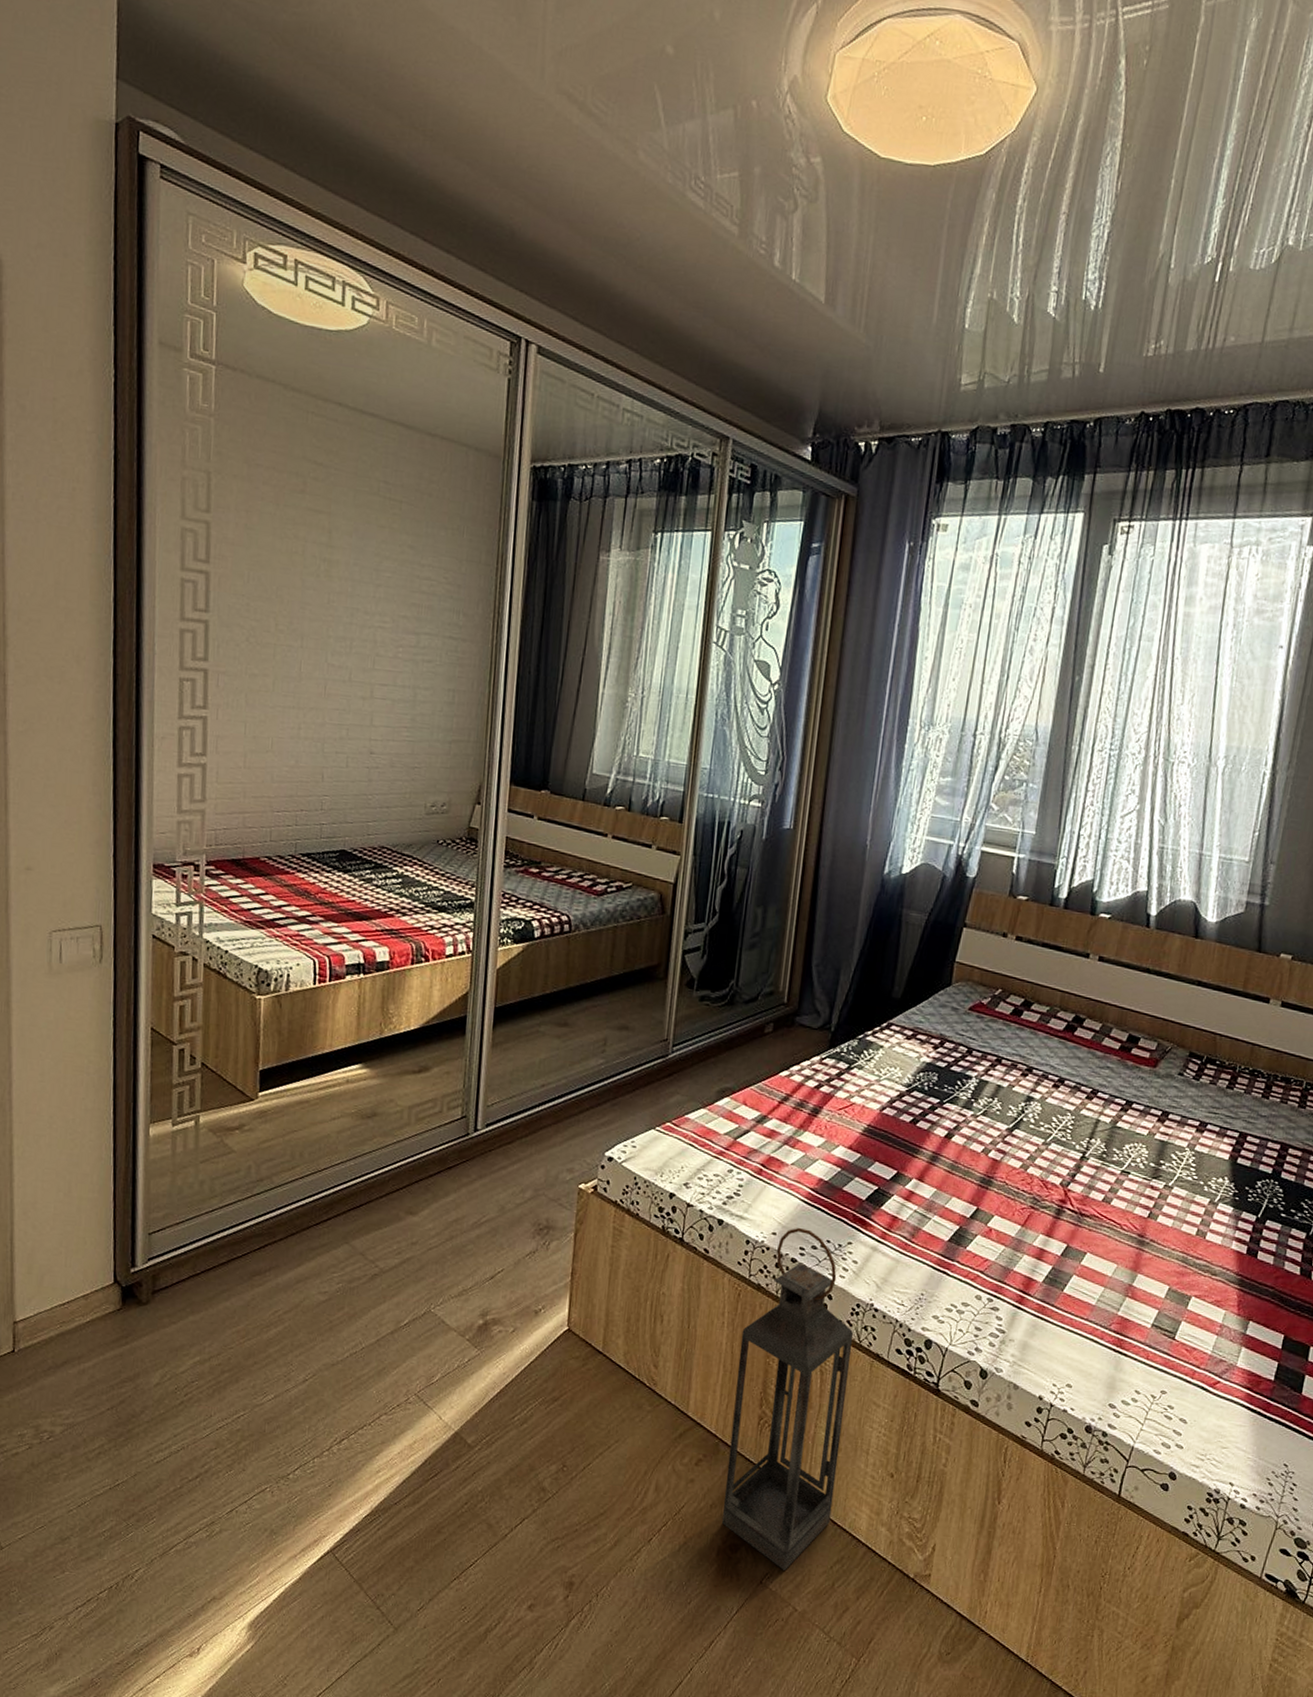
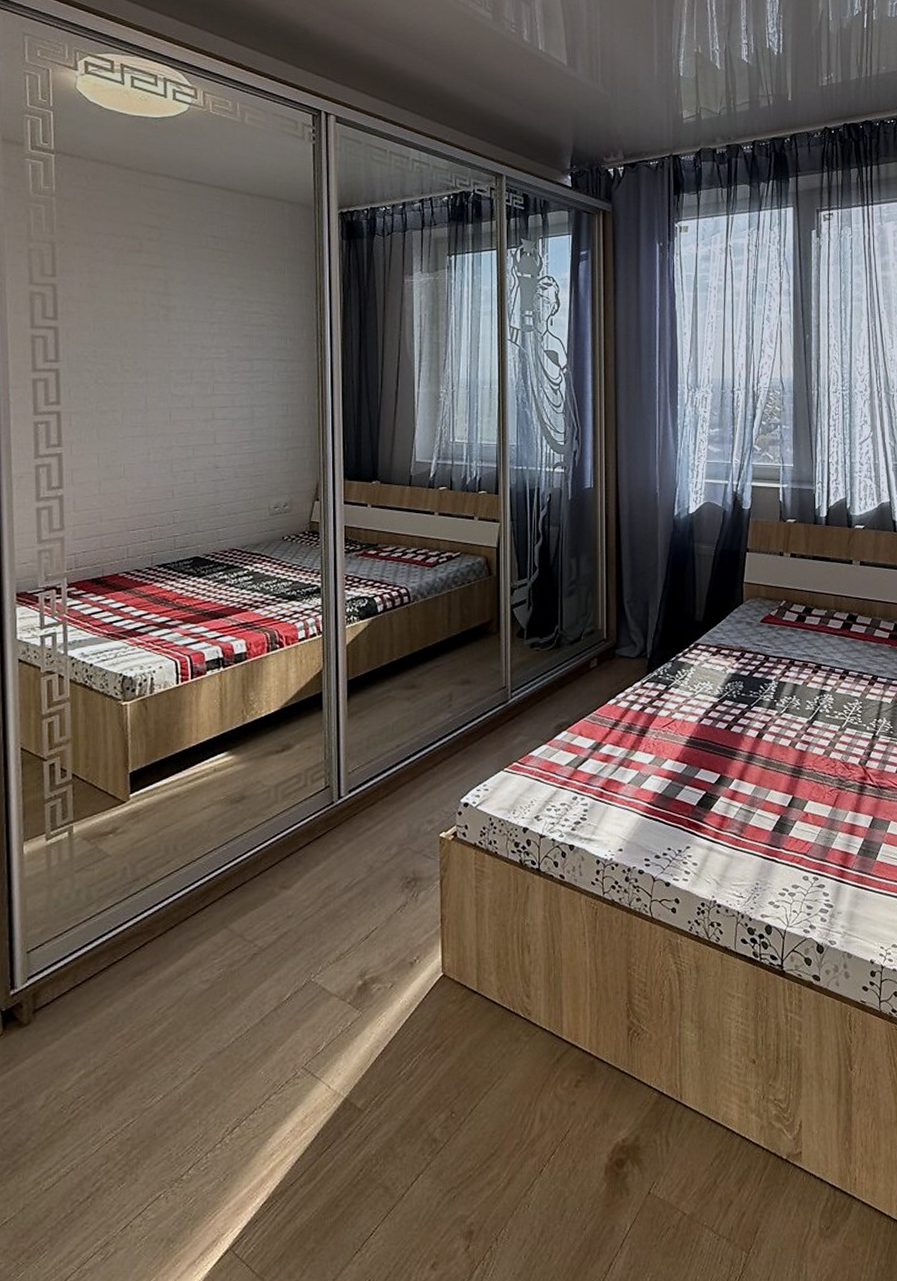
lantern: present [722,1227,853,1571] -> none [603,840,705,1176]

